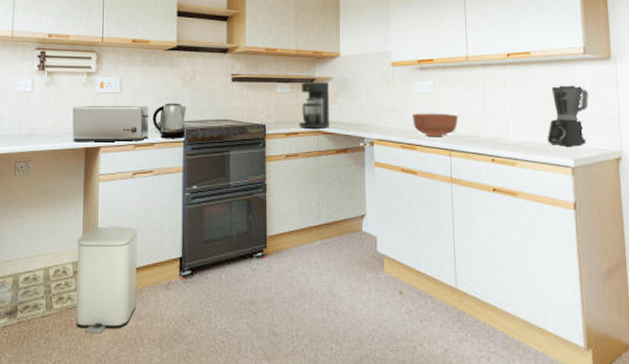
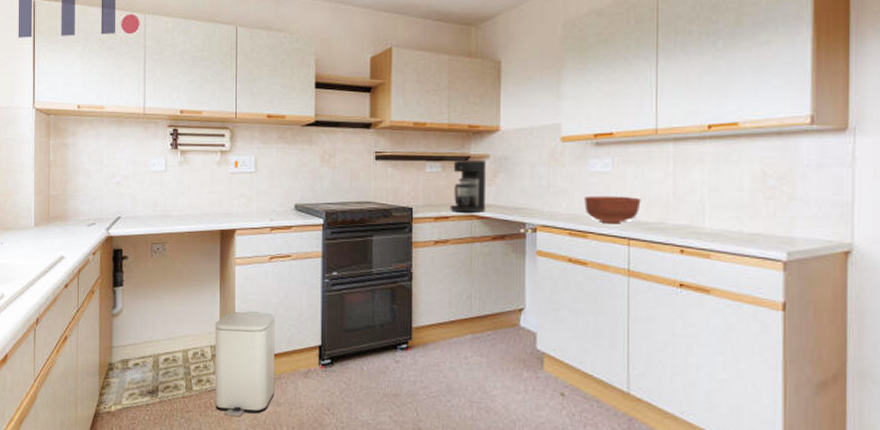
toaster: present [72,105,149,143] -> none [207,185,286,225]
kettle: present [152,103,186,139] -> none [289,183,325,222]
blender: present [547,86,588,147] -> none [753,164,812,237]

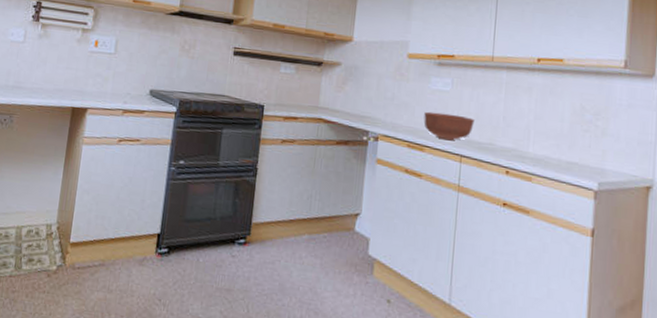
pedal bin: present [214,311,275,417] -> none [43,191,117,301]
coffee maker: present [450,161,487,212] -> none [299,65,338,116]

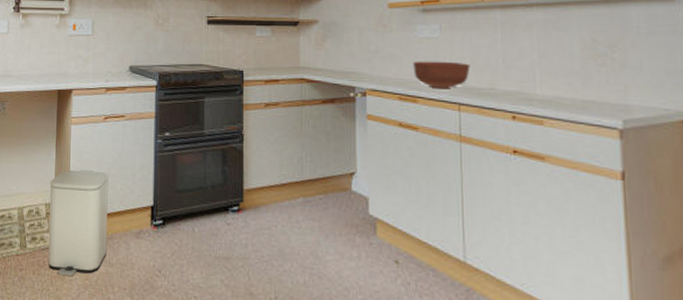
pedal bin: none [43,191,117,301] -> present [48,170,108,276]

